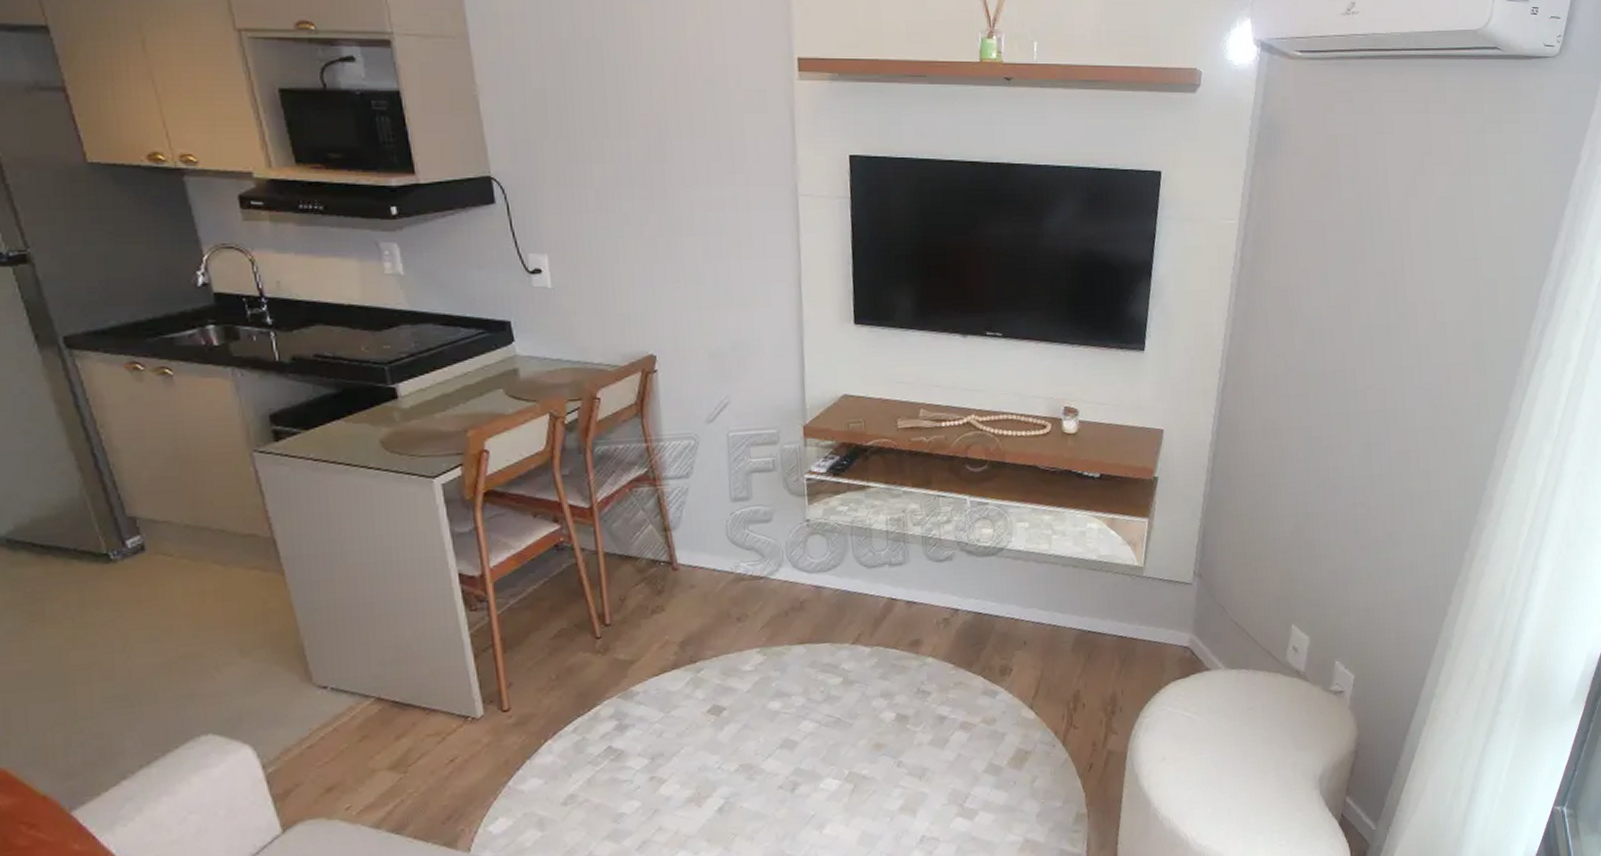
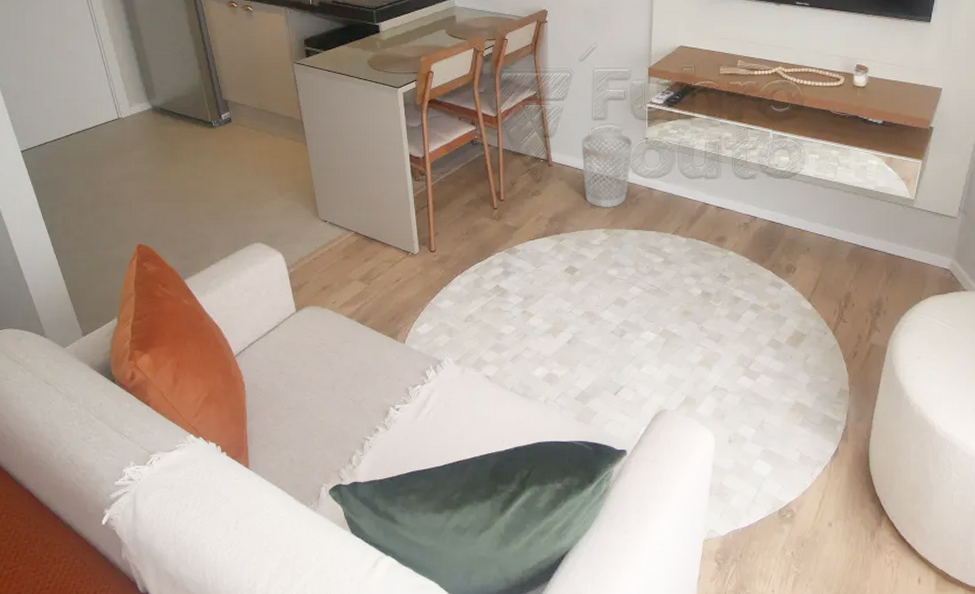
wastebasket: none [717,515,790,620] -> present [581,132,633,208]

